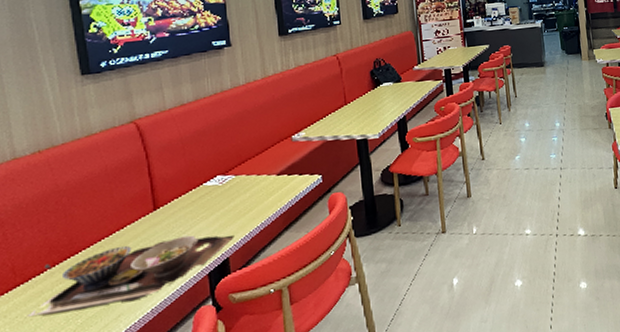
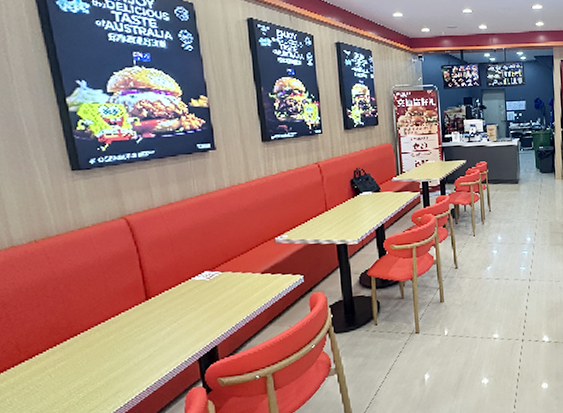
food tray: present [27,235,234,318] -> none [32,324,222,390]

